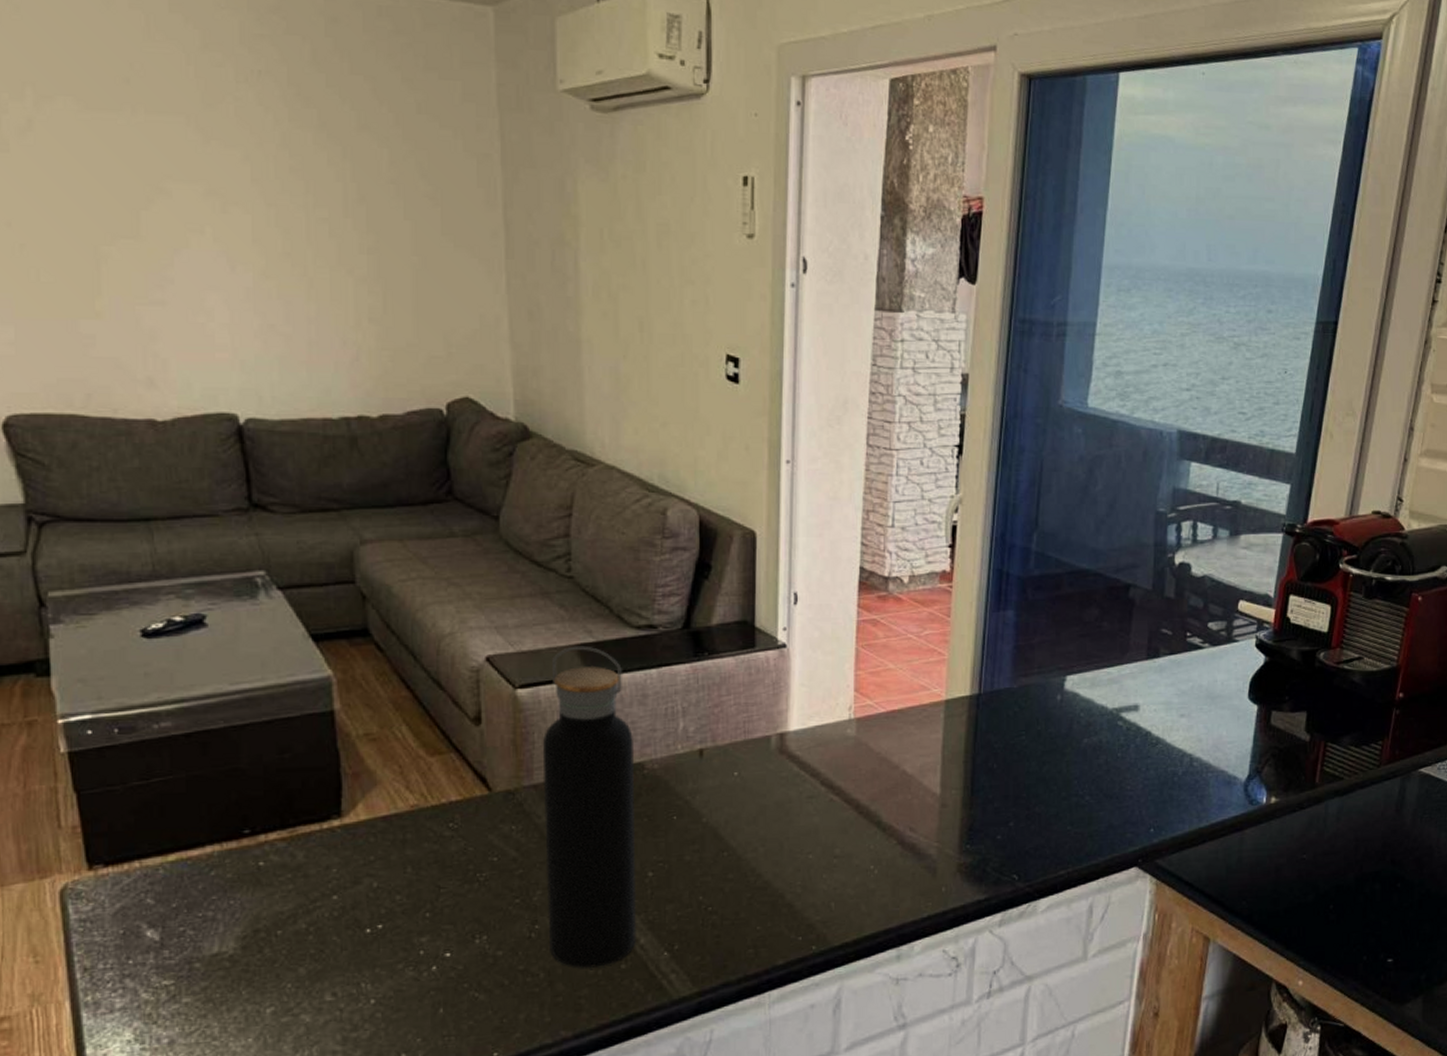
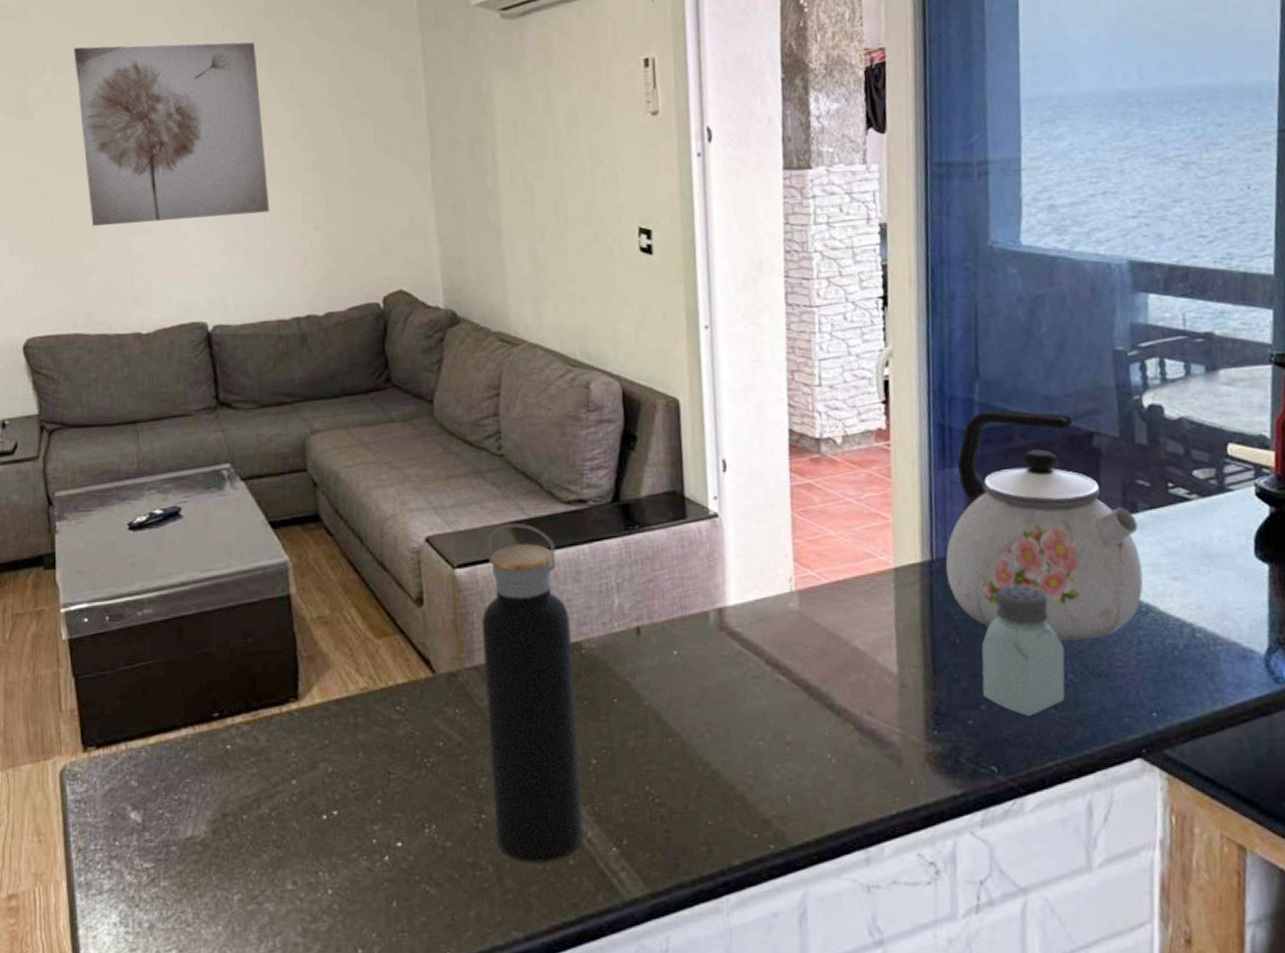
wall art: none [62,70,316,297] -> present [73,42,270,226]
kettle: none [991,559,1158,767] -> present [945,409,1144,640]
saltshaker: none [1013,717,1085,832] -> present [981,584,1065,716]

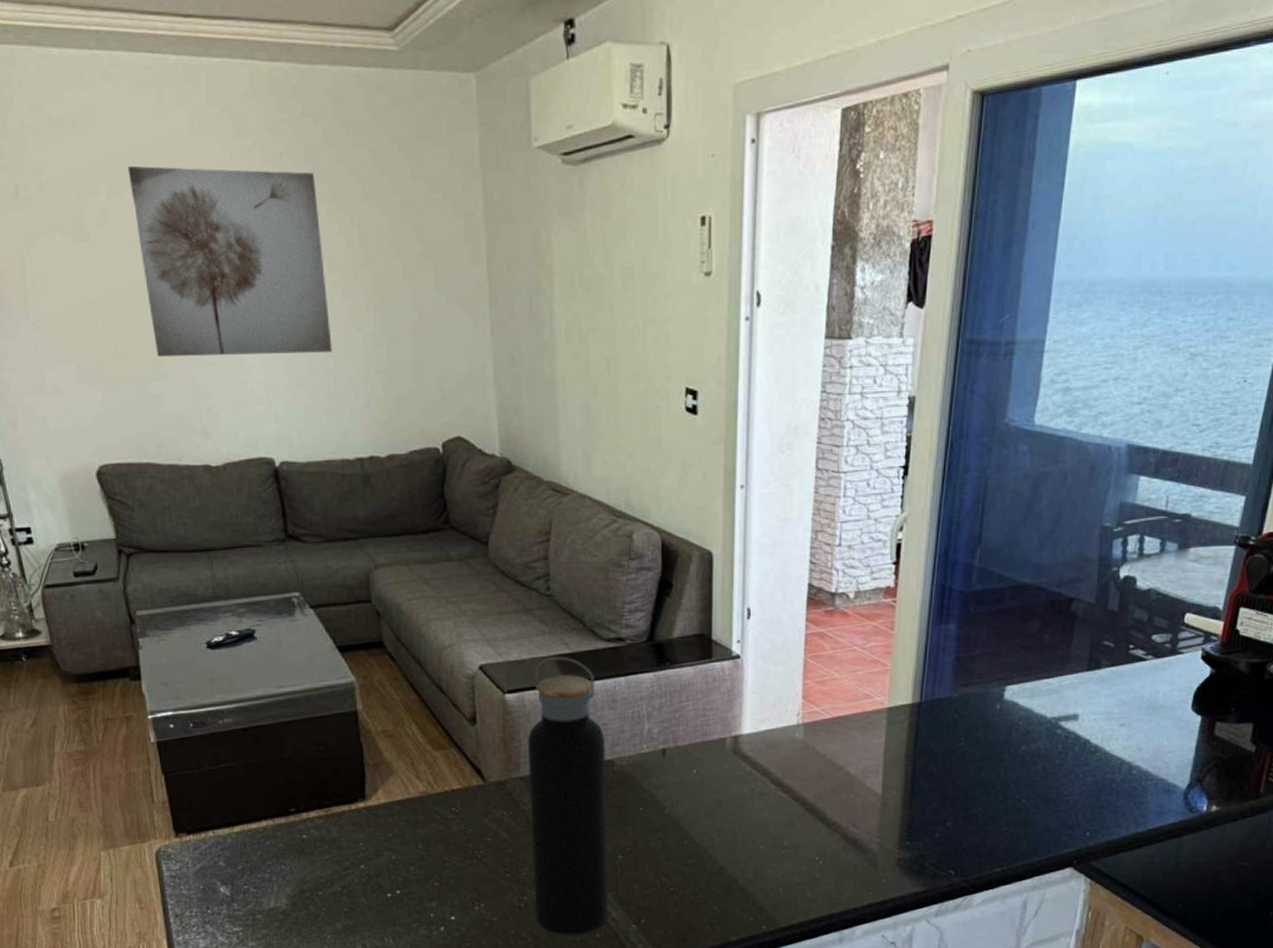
kettle: present [945,409,1144,640] -> none [931,574,1099,772]
saltshaker: present [981,584,1065,716] -> none [951,725,1022,832]

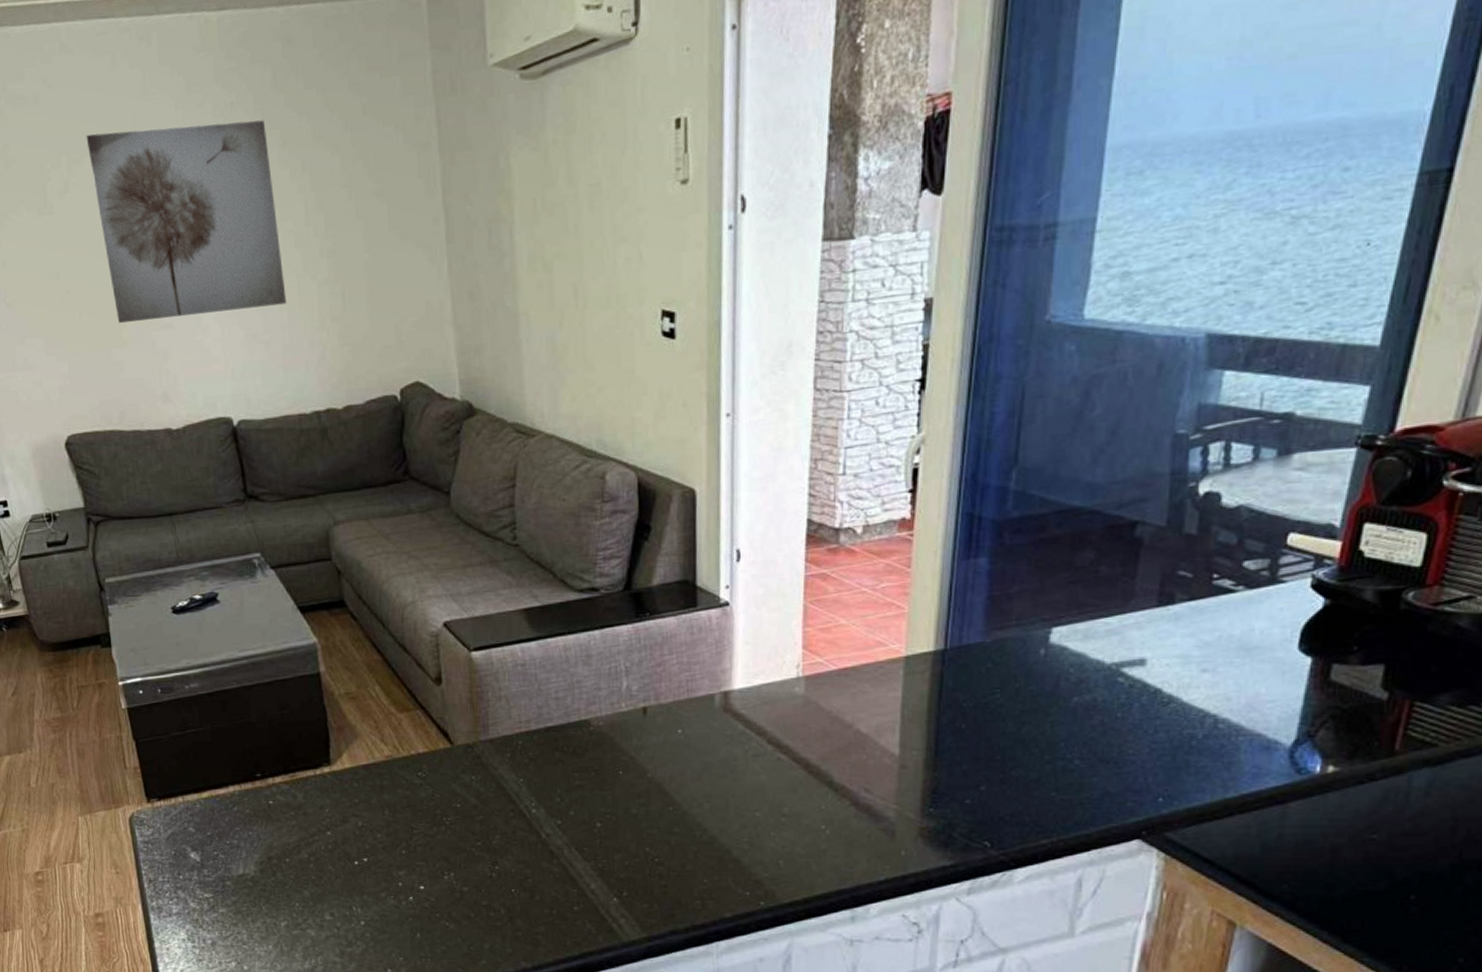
water bottle: present [527,656,609,935] -> none [496,610,588,907]

